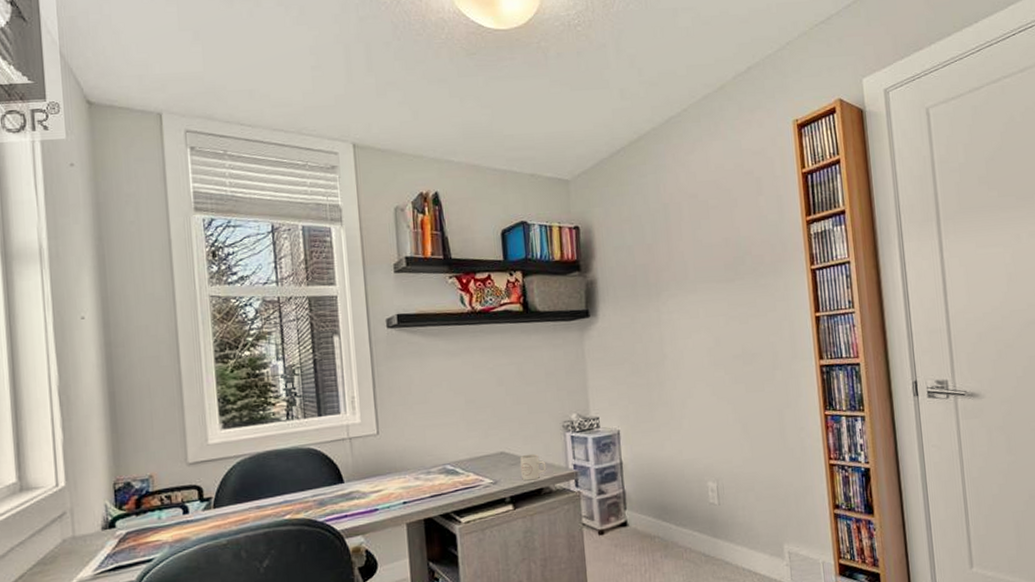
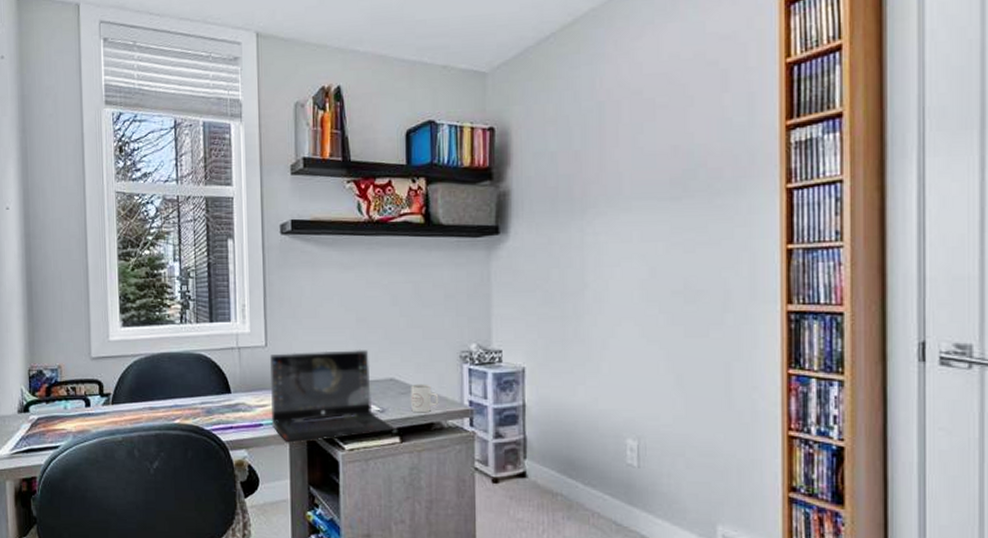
laptop computer: none [381,428,508,524] -> present [269,349,395,443]

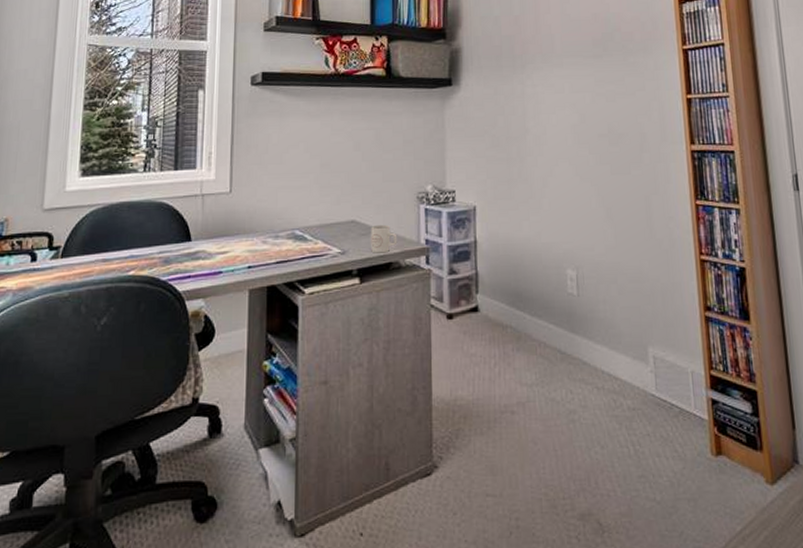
laptop computer: present [269,349,395,443] -> none [231,192,355,290]

